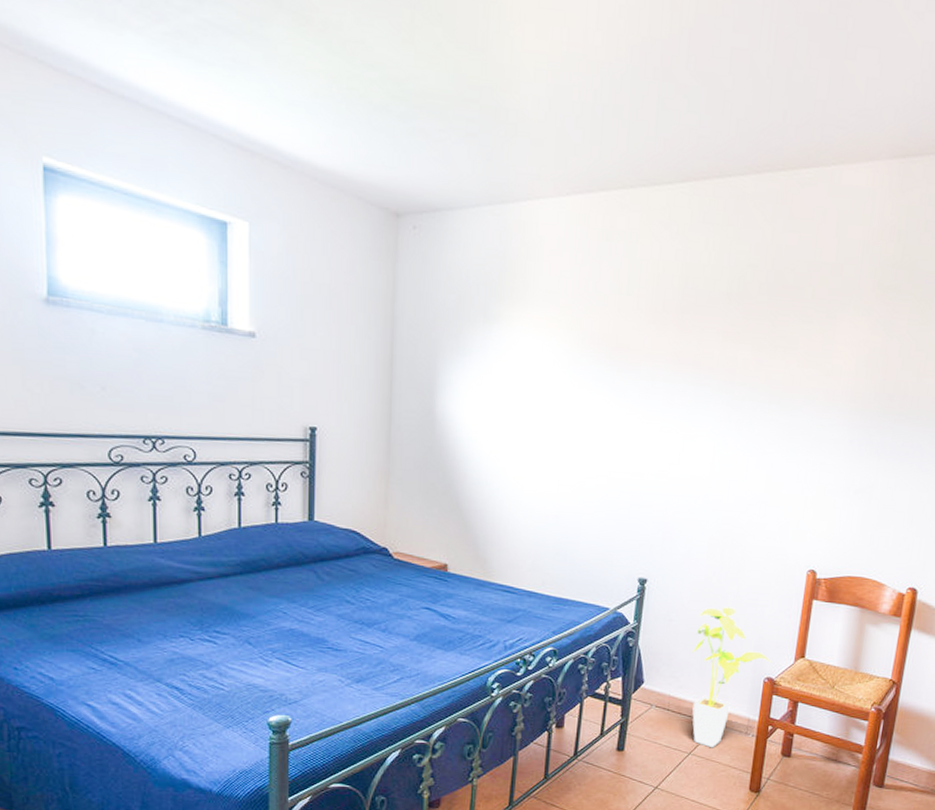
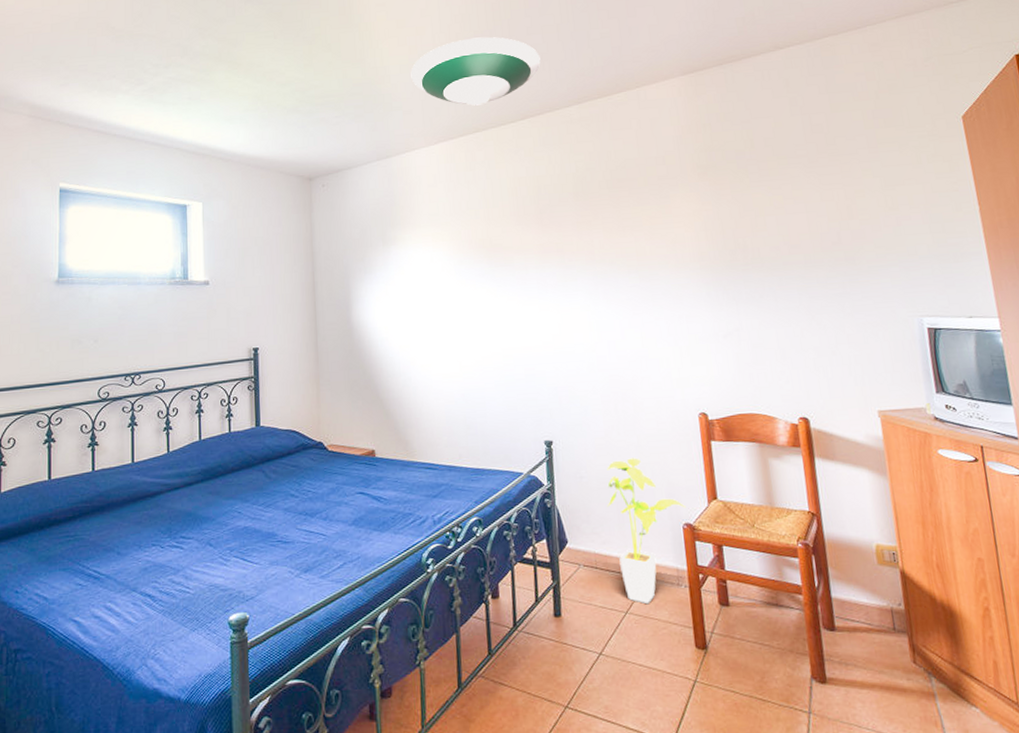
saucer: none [548,46,722,151] -> present [410,37,541,106]

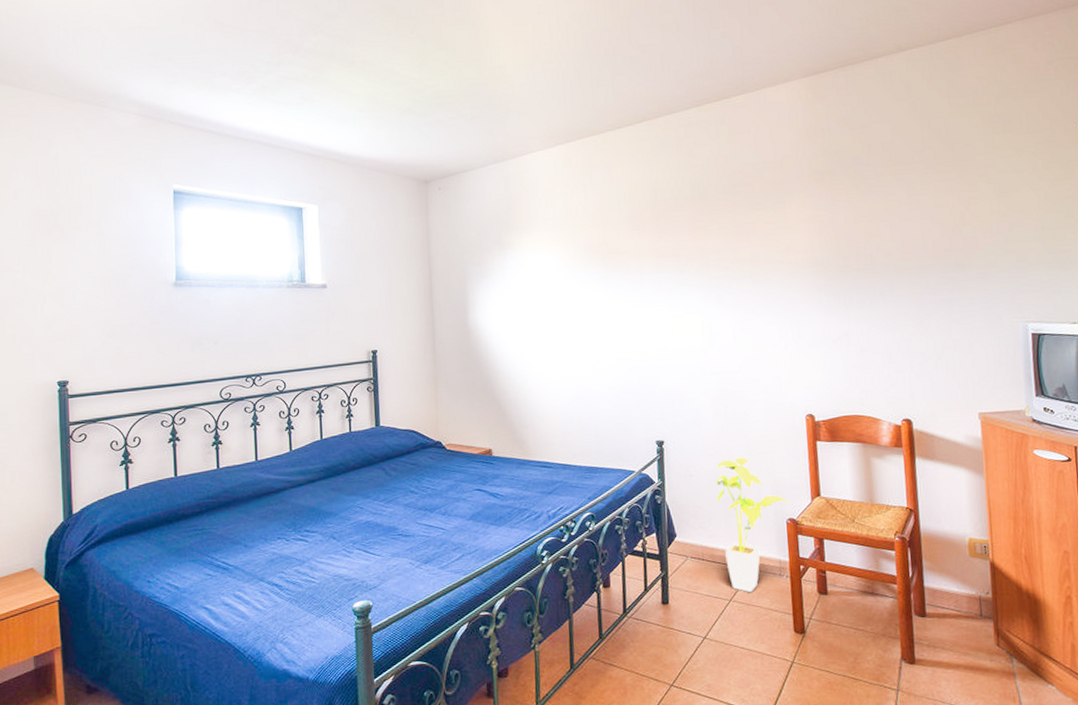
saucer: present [410,37,541,106] -> none [527,35,660,108]

